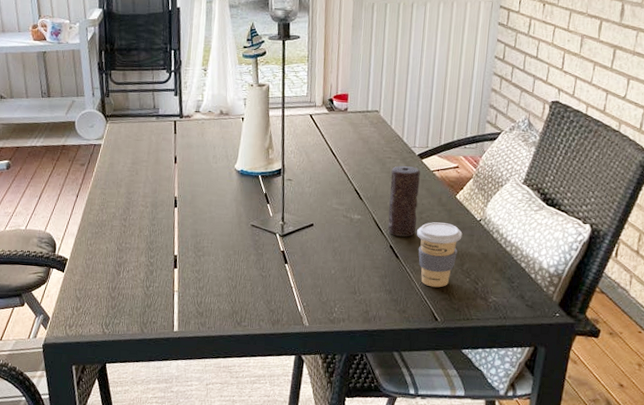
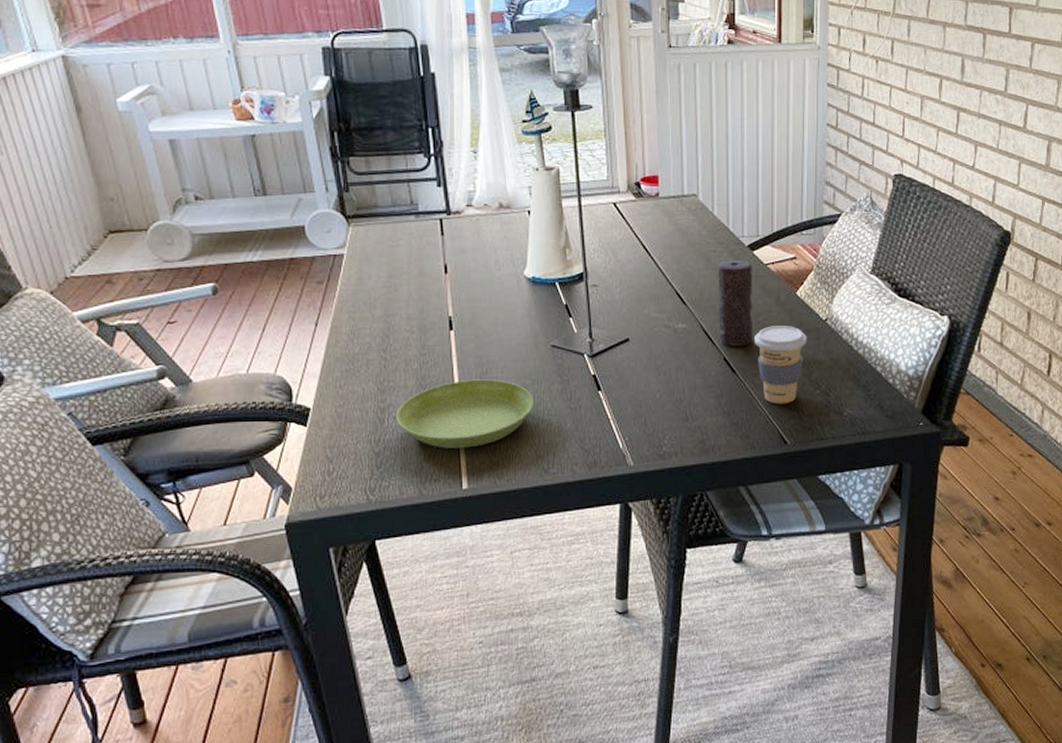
saucer: none [129,246,234,300] -> present [396,379,533,448]

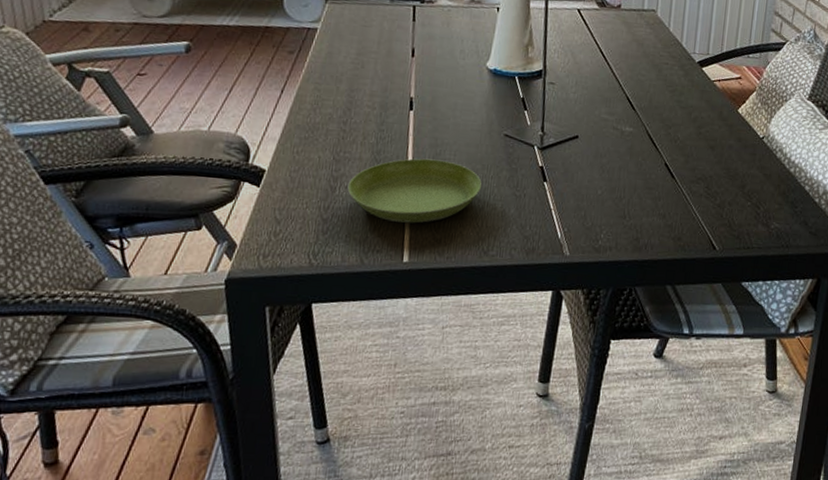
candle: present [718,260,753,346] -> none [662,73,700,154]
coffee cup: present [755,326,807,404] -> none [695,138,744,212]

